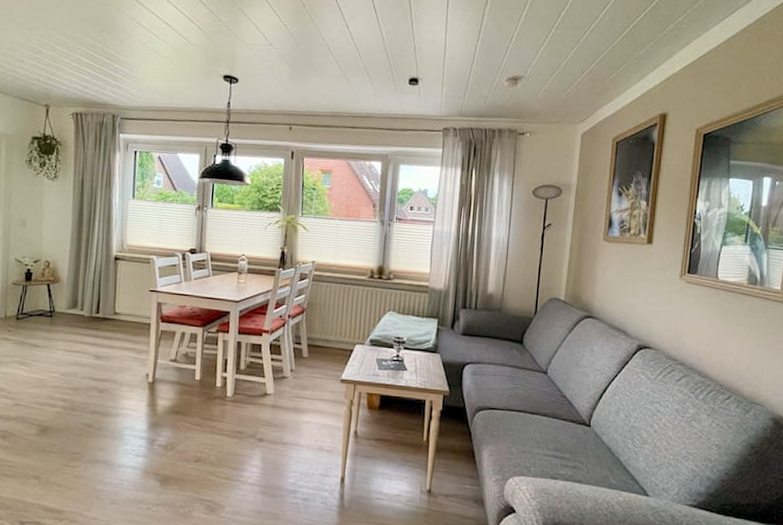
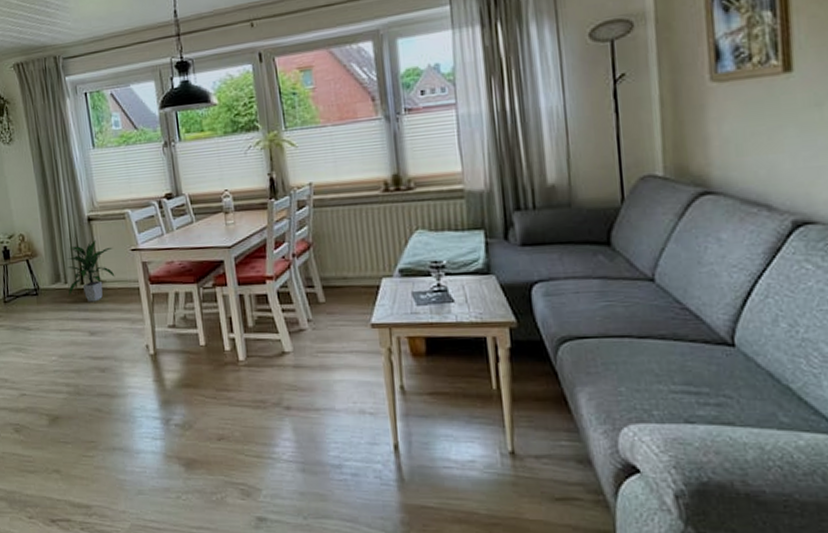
indoor plant: none [82,276,134,331] -> present [67,239,115,302]

